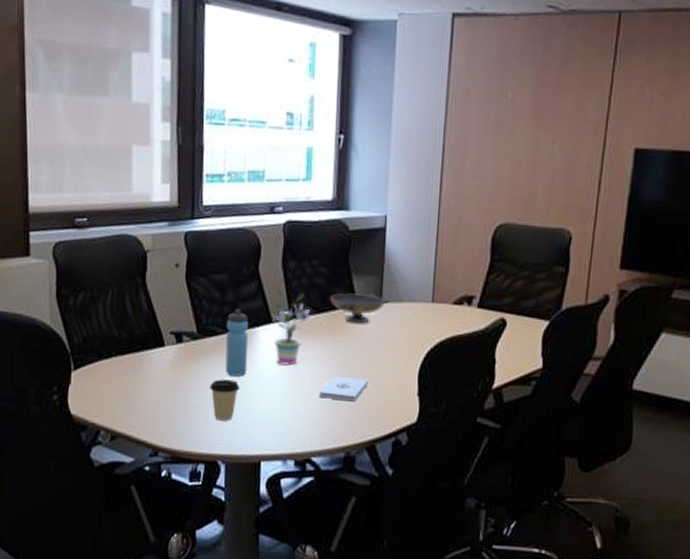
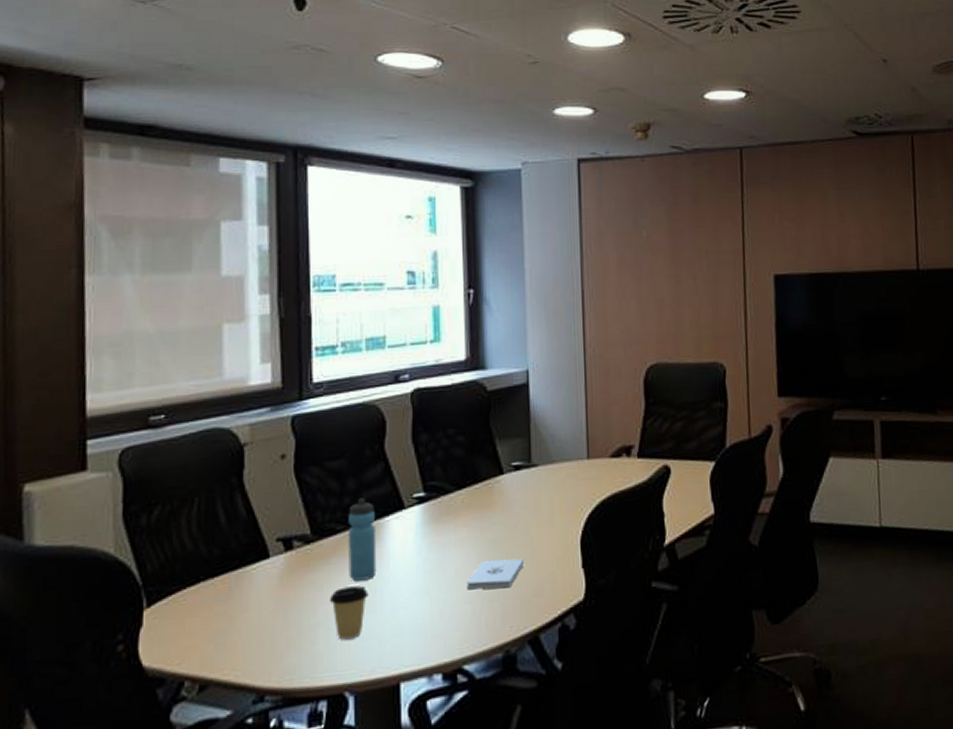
potted plant: present [272,287,314,366] -> none [404,466,454,558]
decorative bowl: present [330,293,386,324] -> none [472,458,536,495]

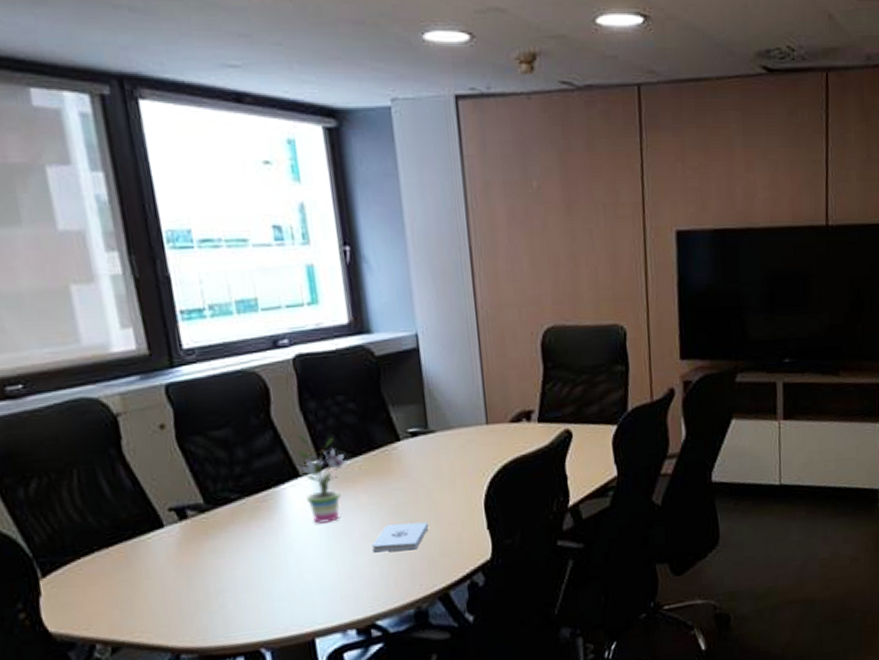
coffee cup: present [330,585,369,640] -> none [233,551,273,602]
water bottle: present [348,498,377,581] -> none [241,467,279,547]
potted plant: none [404,466,454,558] -> present [297,434,350,524]

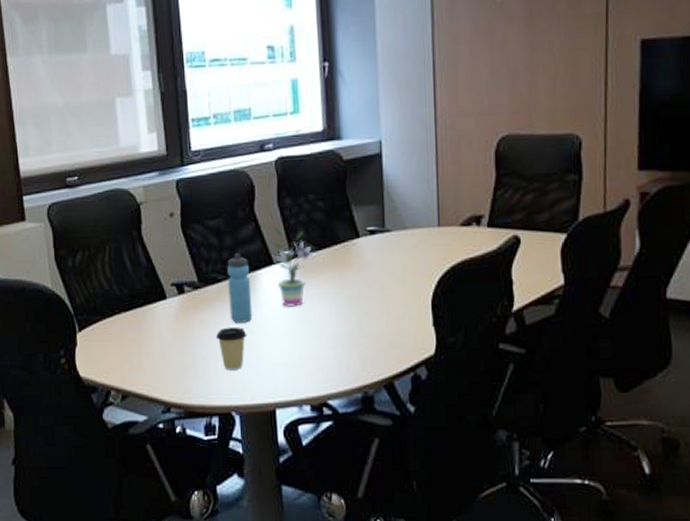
coffee cup: none [233,551,273,602] -> present [216,327,247,370]
water bottle: none [241,467,279,547] -> present [227,253,253,323]
notepad: present [372,521,430,553] -> none [329,313,380,339]

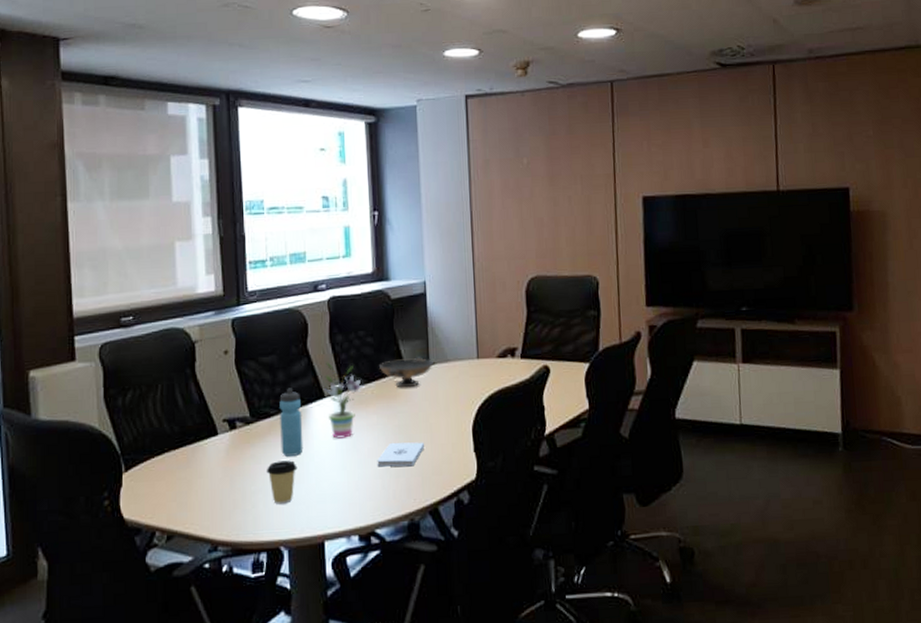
notepad: none [329,313,380,339] -> present [377,442,425,467]
decorative bowl: none [331,223,389,256] -> present [380,357,433,388]

